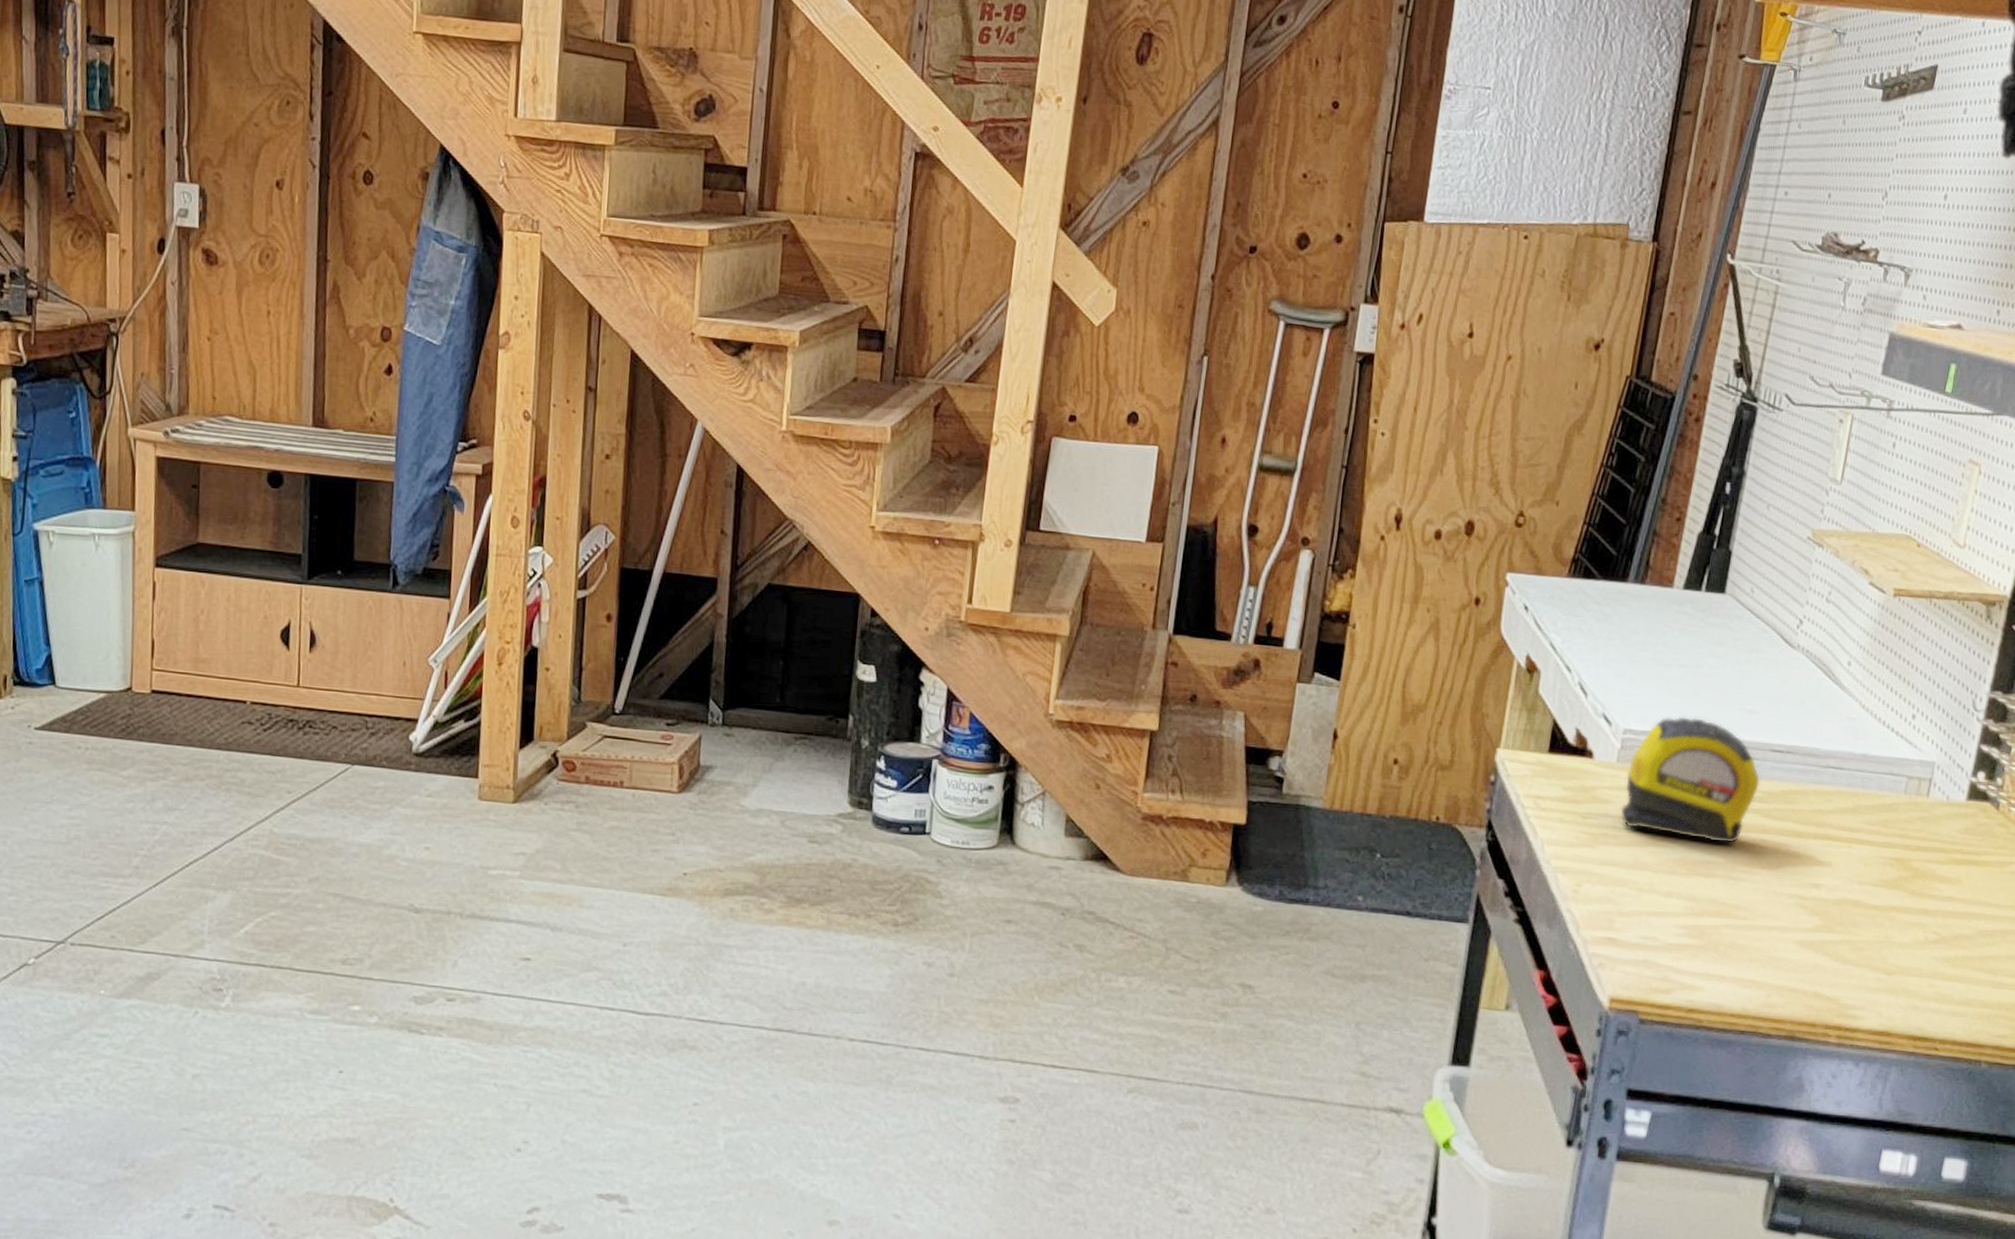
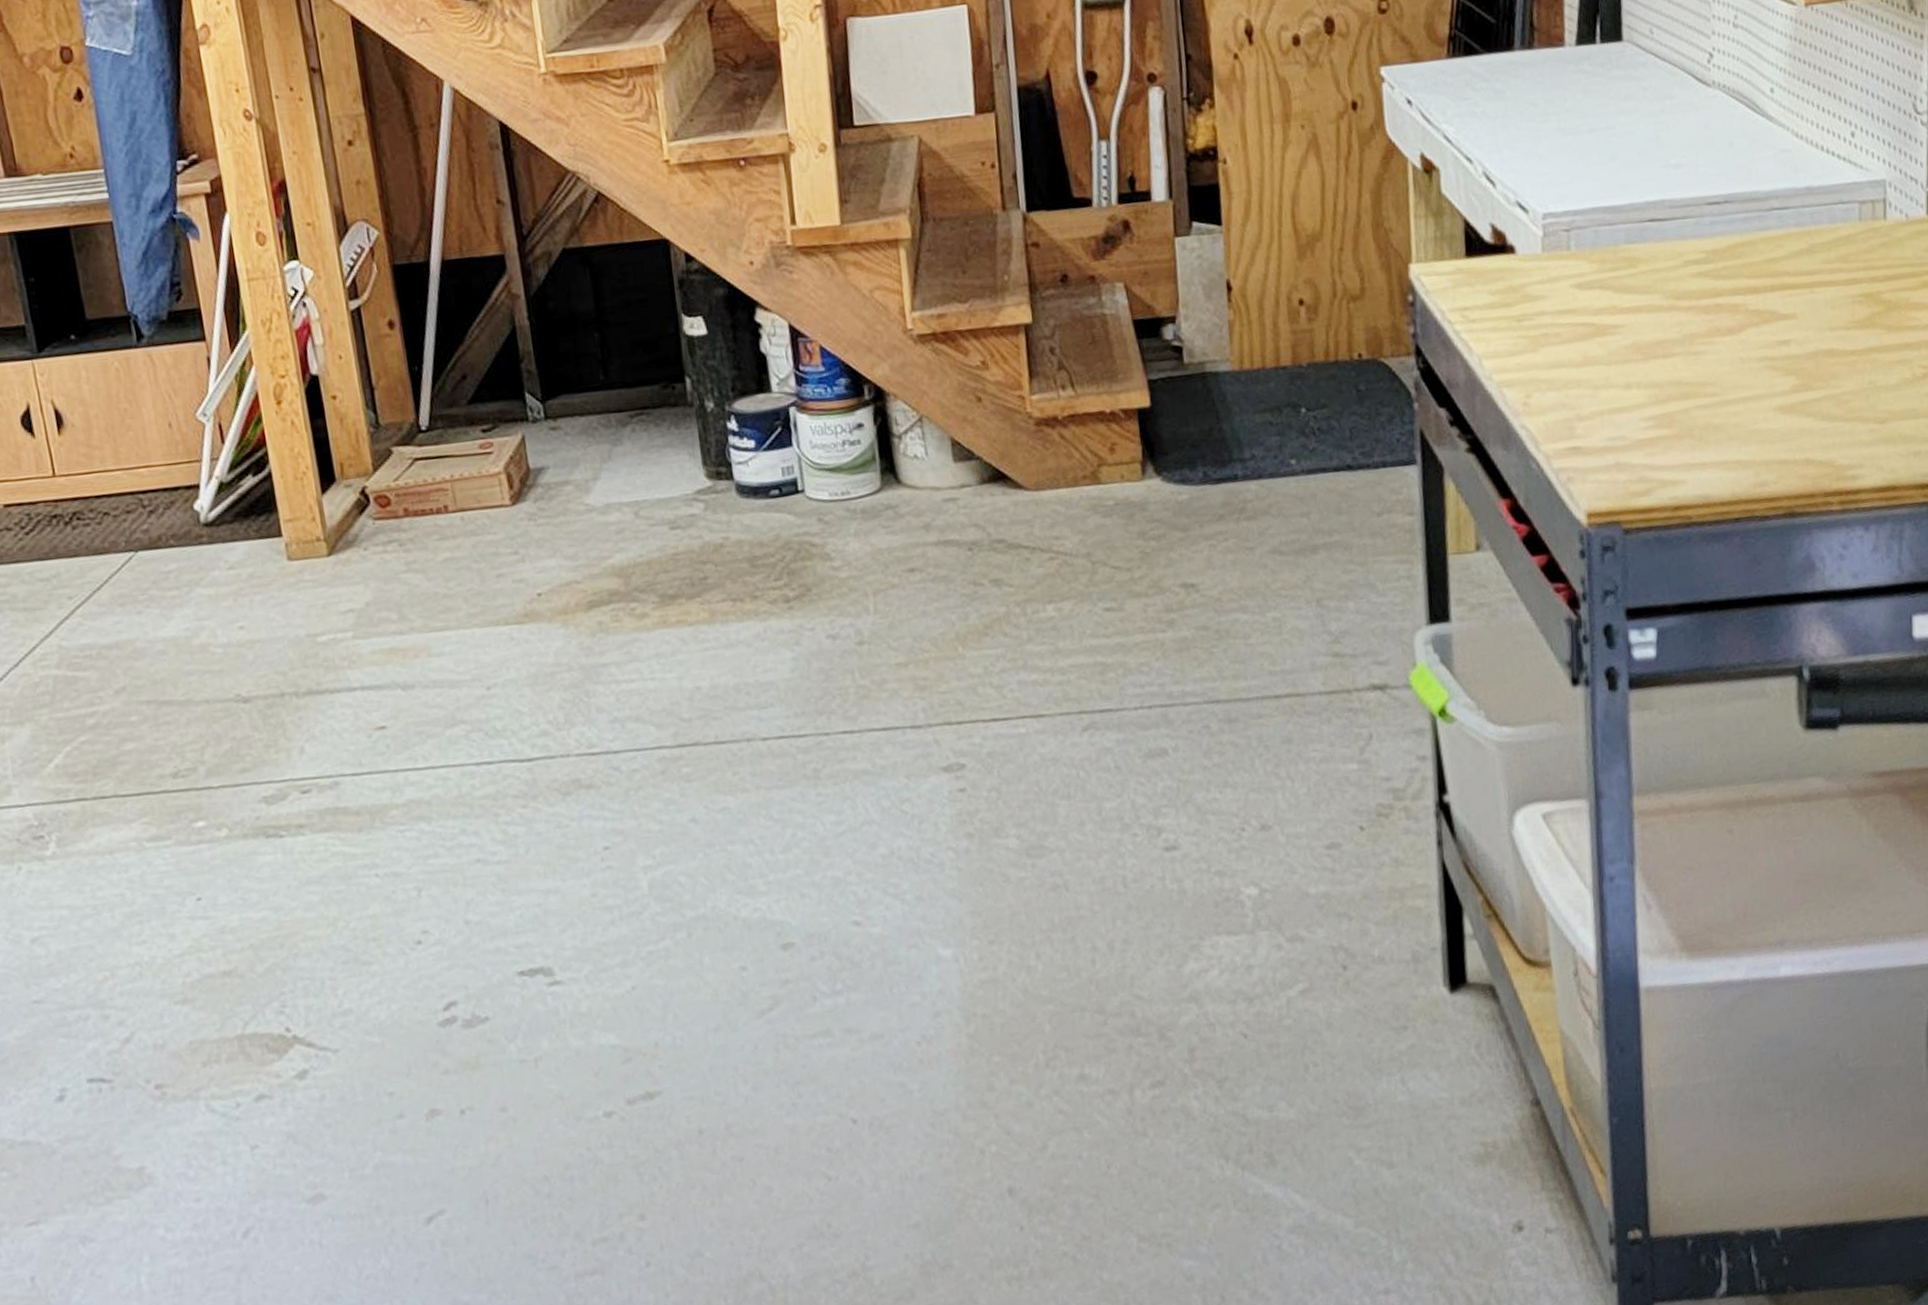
tape measure: present [1619,716,1761,844] -> none [1555,183,1703,322]

